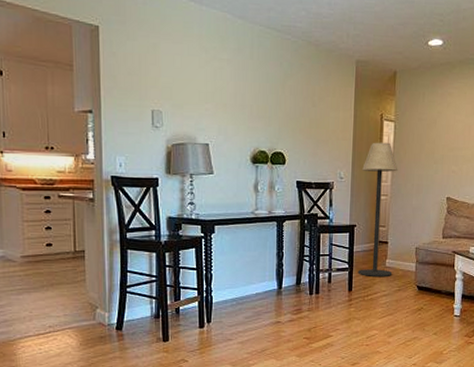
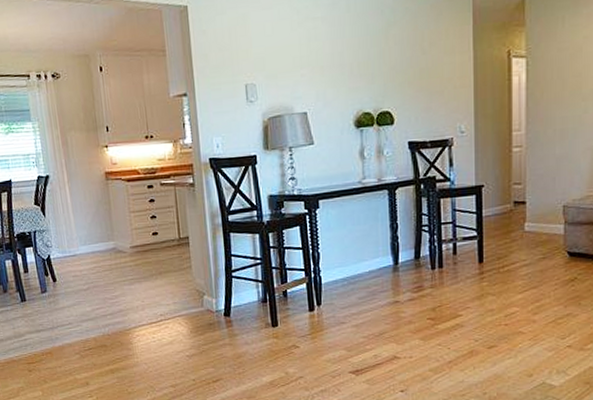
floor lamp: present [358,142,398,276] -> none [488,83,534,244]

